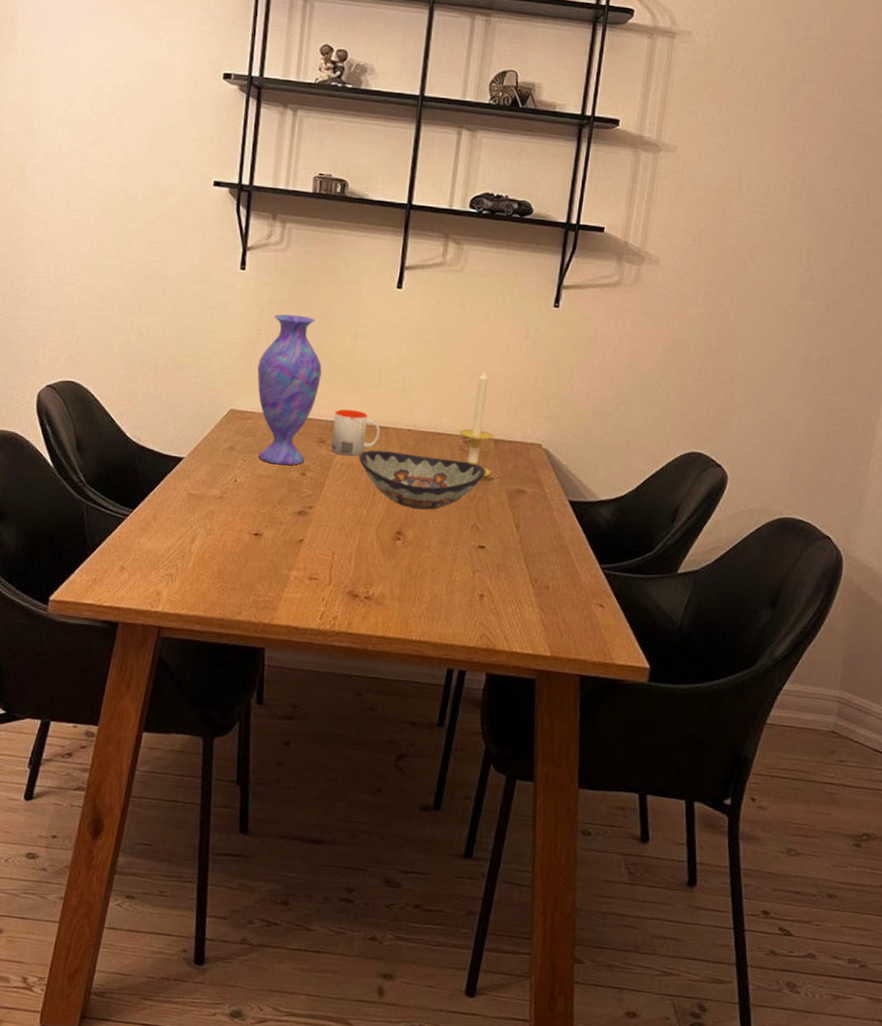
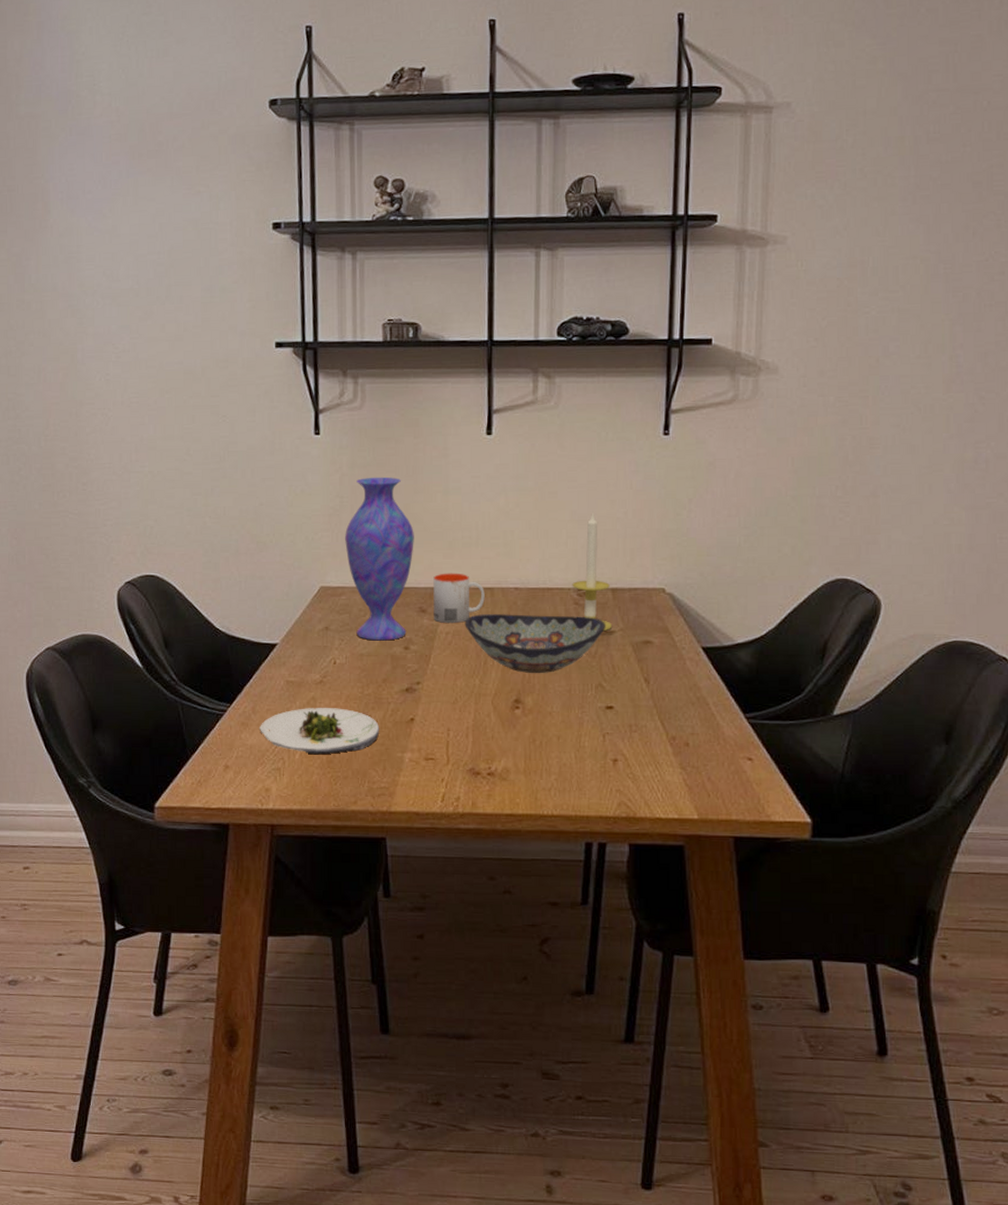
salad plate: none [157,520,271,566] -> present [259,708,380,755]

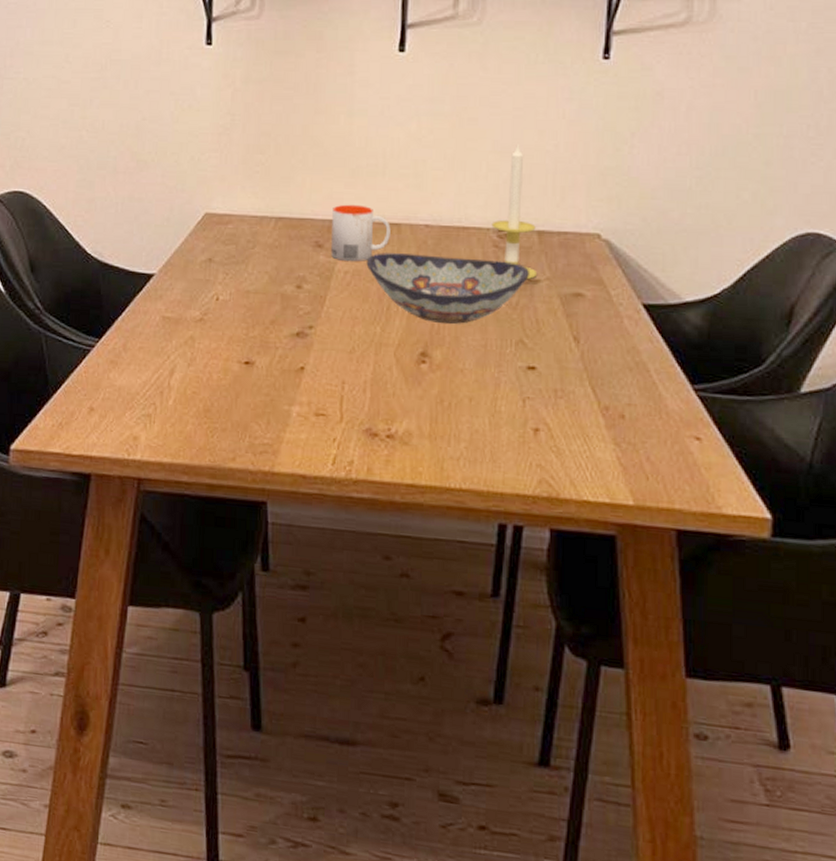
salad plate: present [259,708,380,755] -> none [129,348,265,403]
vase: present [345,477,414,641] -> none [235,93,313,278]

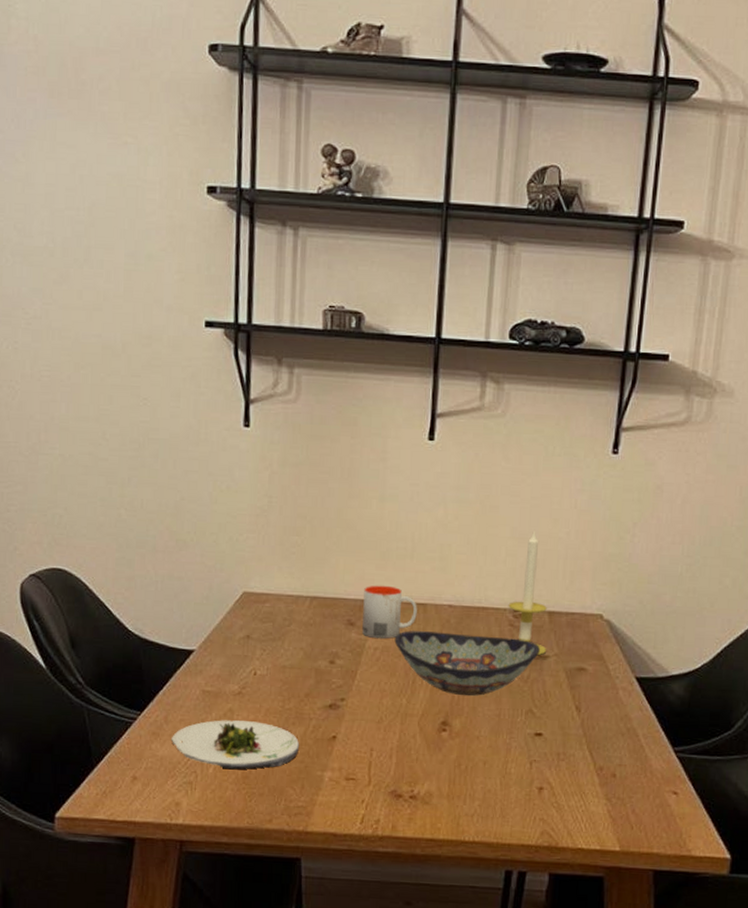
salad plate: none [129,348,265,403] -> present [170,720,300,770]

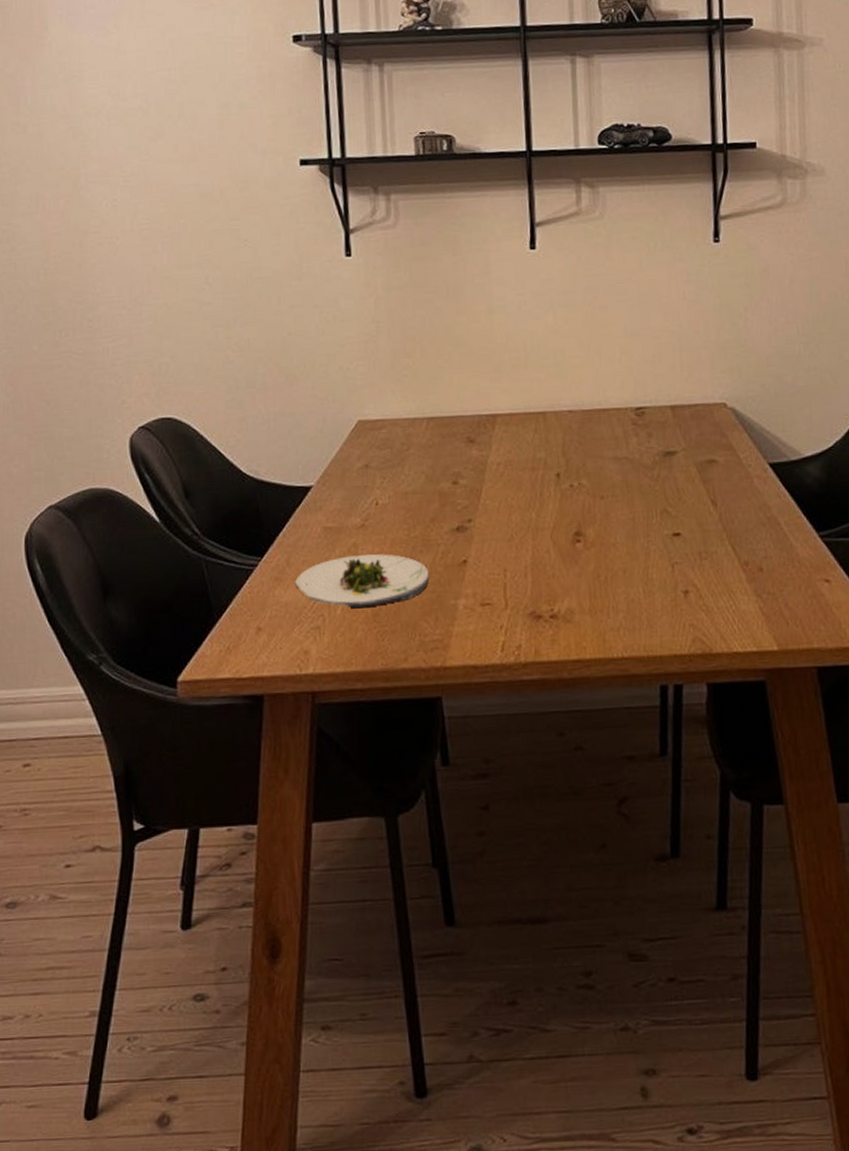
mug: present [362,585,417,639] -> none [481,397,537,454]
decorative bowl: present [394,631,540,696] -> none [517,437,667,502]
candle: present [508,529,547,655] -> none [629,325,674,451]

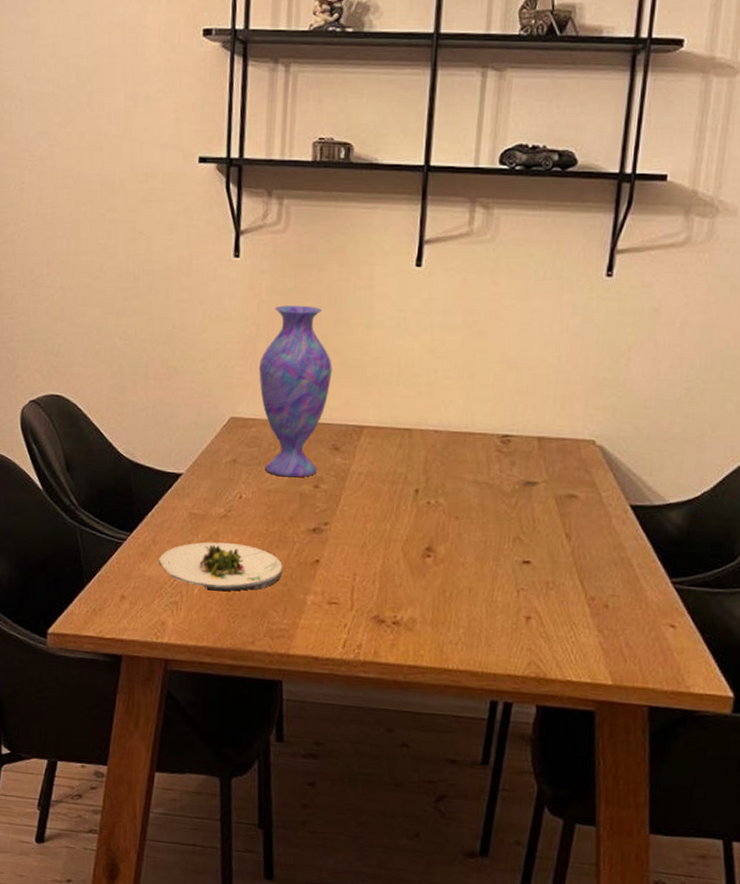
vase: none [383,298,459,477] -> present [259,305,332,478]

